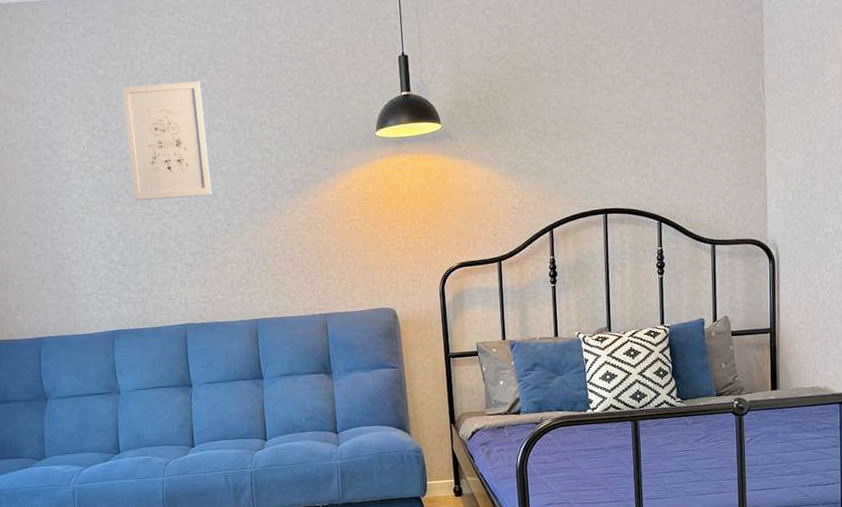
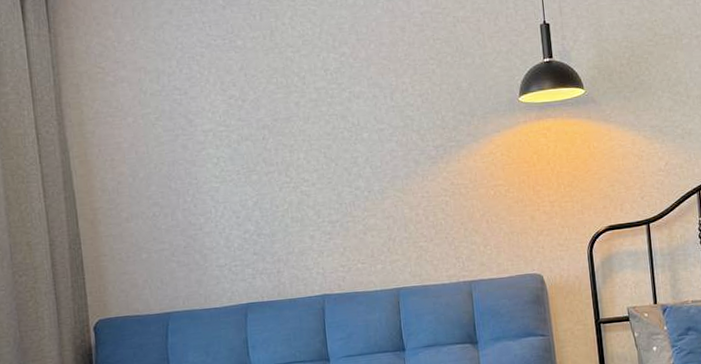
wall art: present [122,81,212,202] -> none [261,50,352,170]

